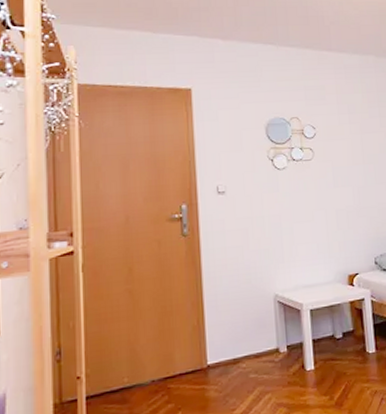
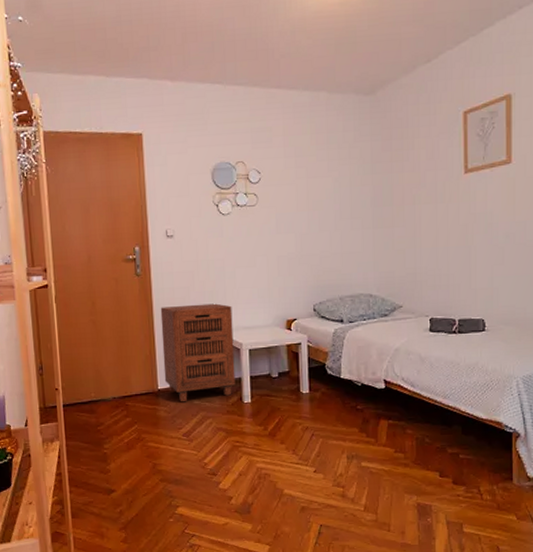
cabinet: none [210,262,297,378] -> present [160,303,236,402]

